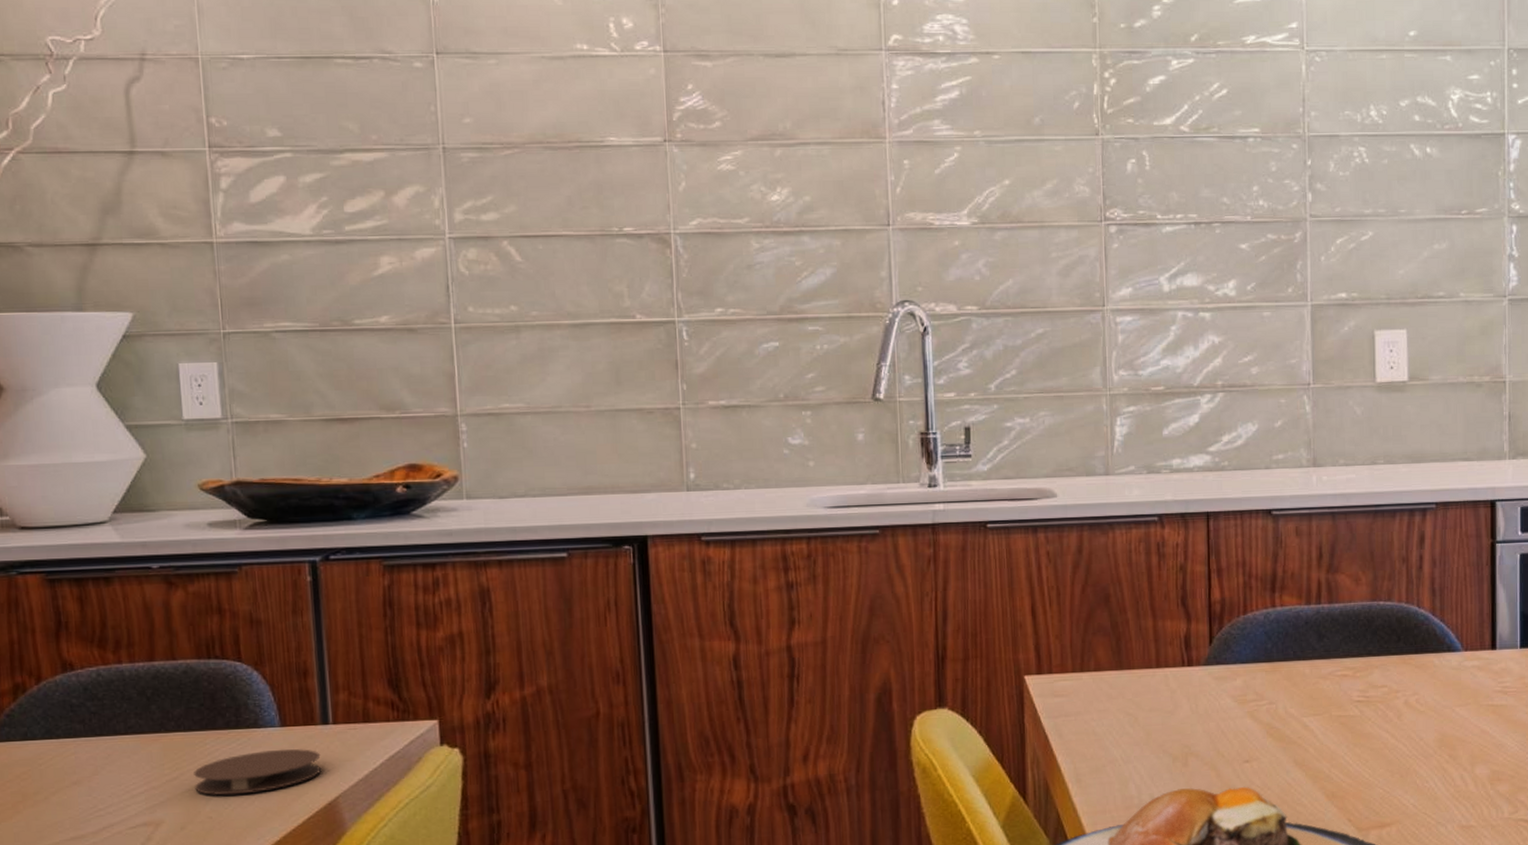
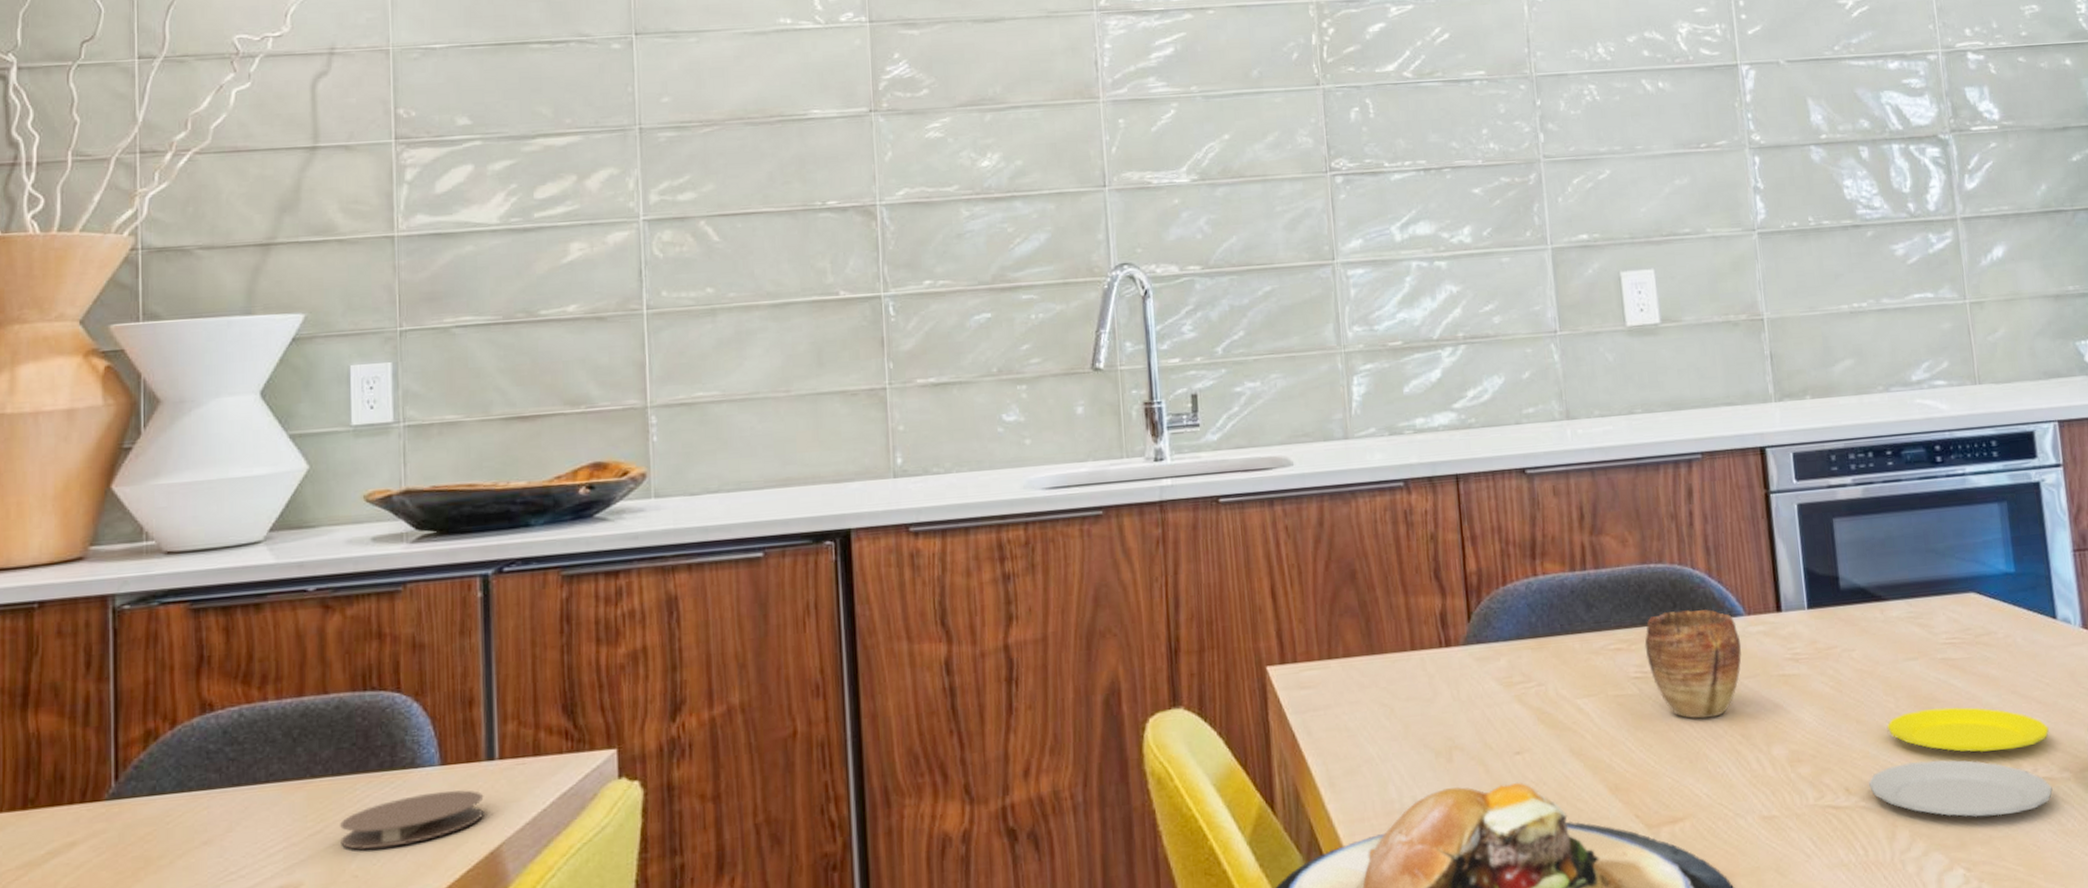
candle: none [1368,644,1457,740] -> present [1644,609,1742,719]

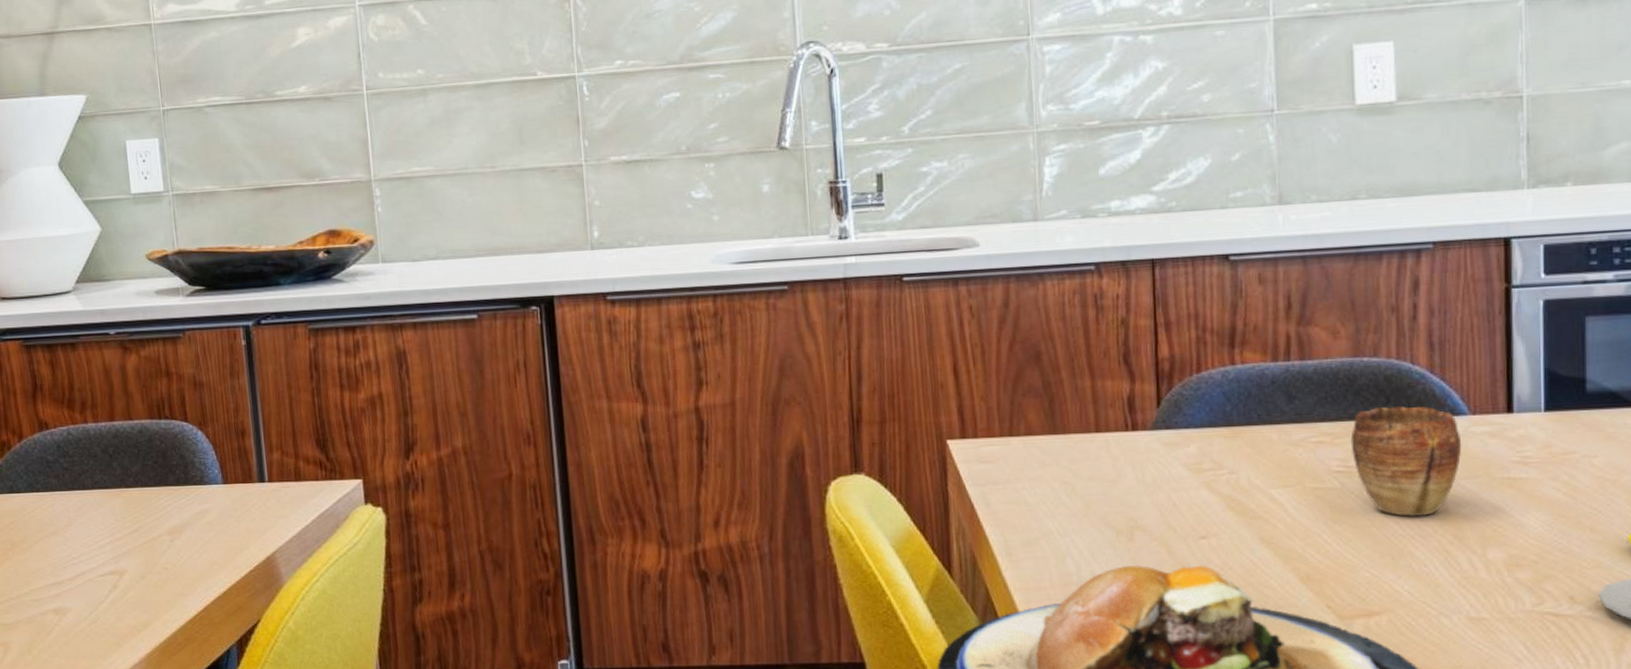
coaster: present [340,790,484,850] -> none [150,505,260,548]

